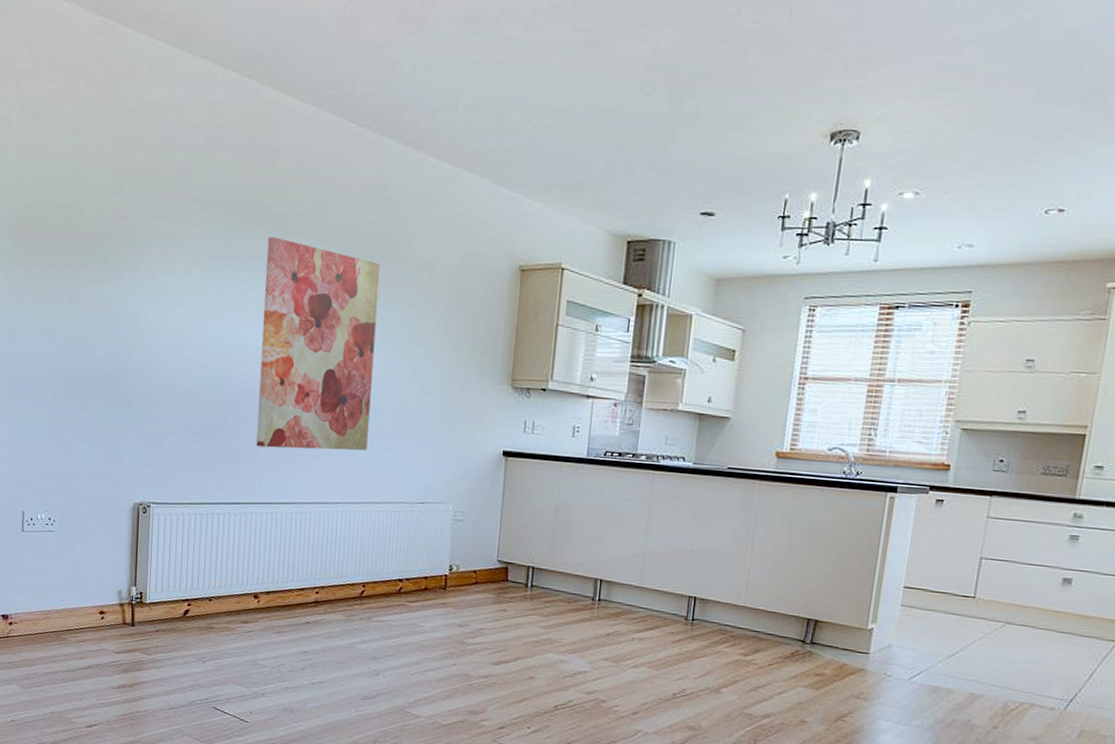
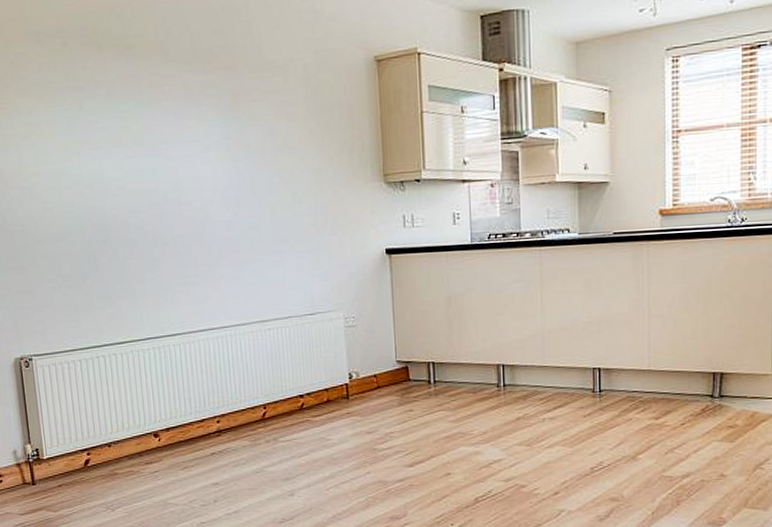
wall art: present [256,237,381,451] -> none [110,61,247,282]

